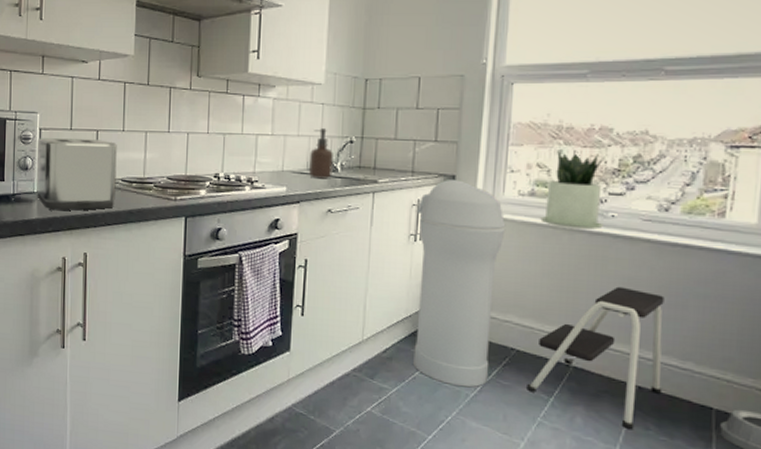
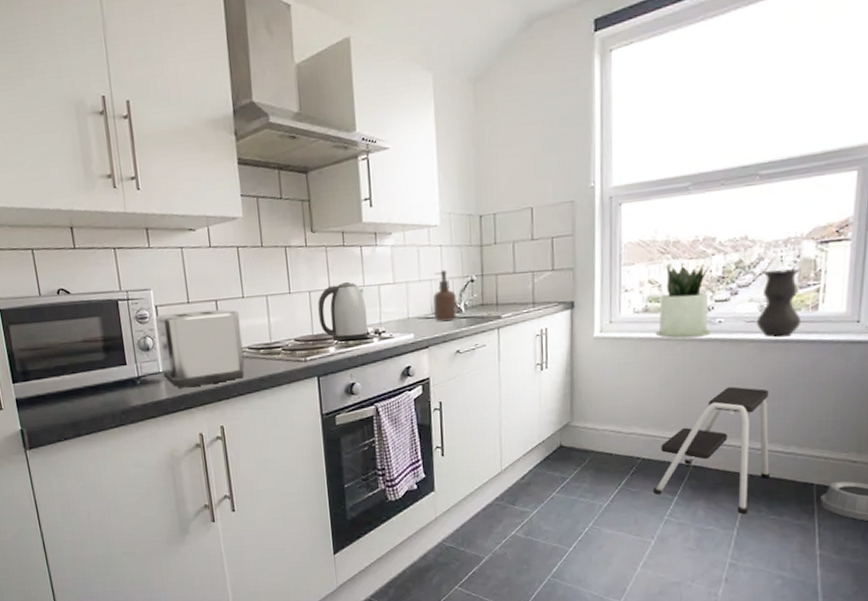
kettle: none [194,129,242,186] -> present [318,282,369,342]
trash can: present [413,178,506,388] -> none [540,305,624,500]
vase: none [653,170,707,242] -> present [756,268,802,338]

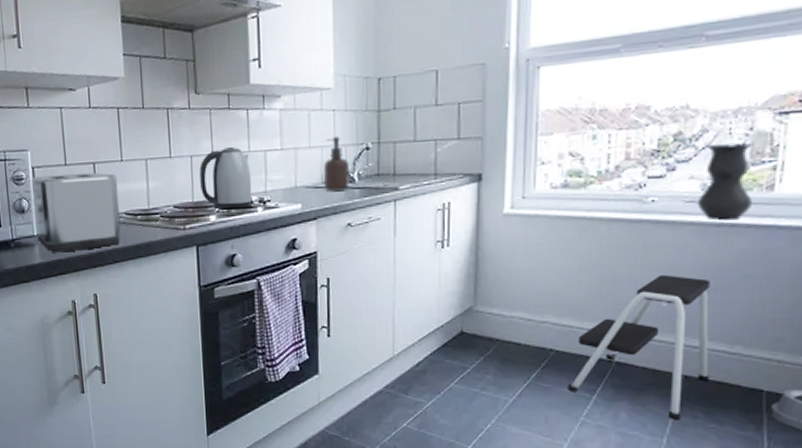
planter: present [654,264,712,339] -> none [573,135,643,218]

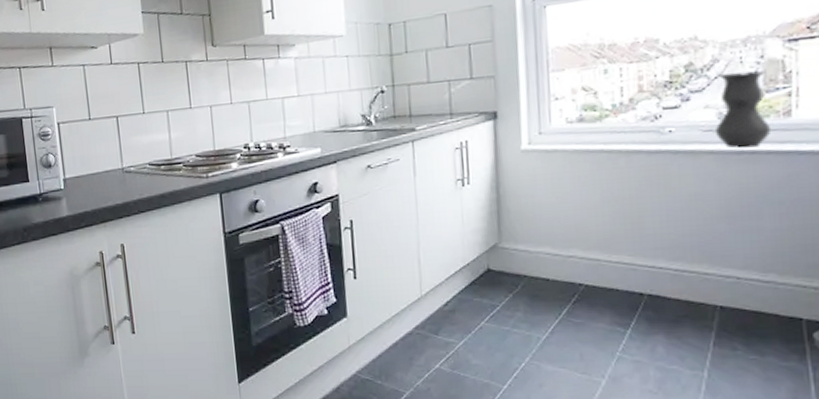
toaster: present [31,172,121,253] -> none [56,125,145,206]
kettle: present [199,147,253,210] -> none [219,96,273,157]
soap dispenser: present [324,137,351,192] -> none [340,82,367,135]
step stool: present [568,274,710,420] -> none [600,204,746,353]

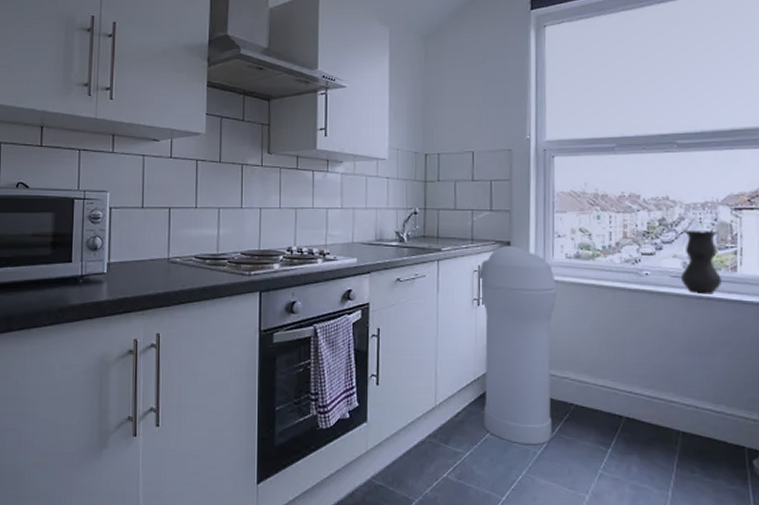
trash can: none [460,115,558,331] -> present [477,245,558,445]

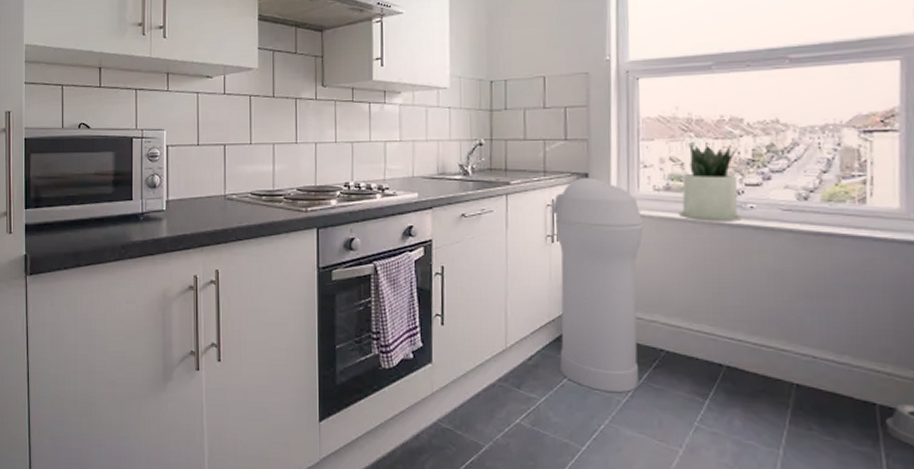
planter: none [585,215,640,287] -> present [676,143,743,222]
vase: present [680,231,723,295] -> none [793,157,848,230]

